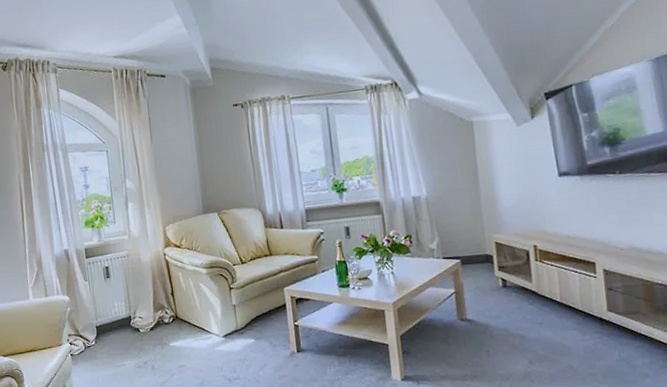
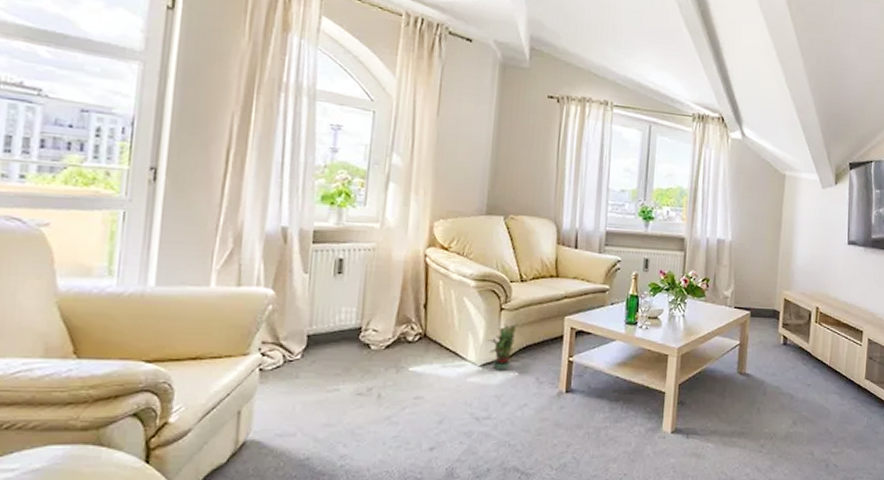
potted plant: none [224,297,248,339] -> present [487,322,519,370]

